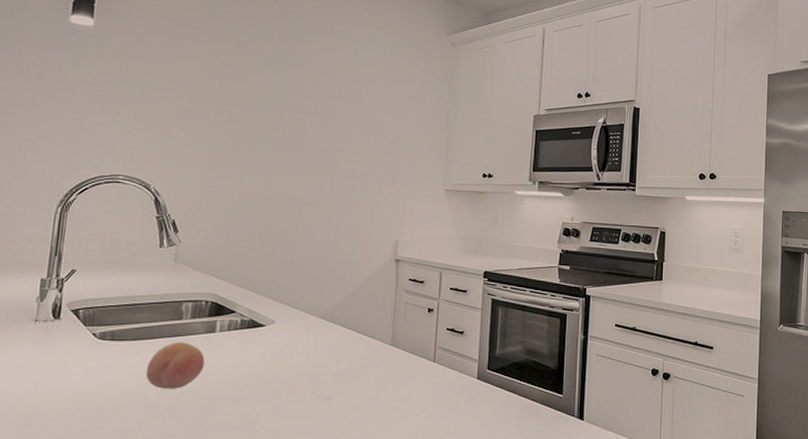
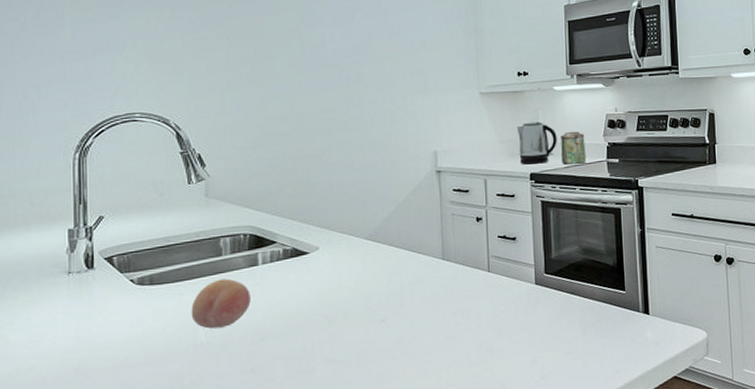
kettle: none [475,222,514,263] -> present [516,122,557,165]
canister: none [515,235,540,268] -> present [561,131,586,166]

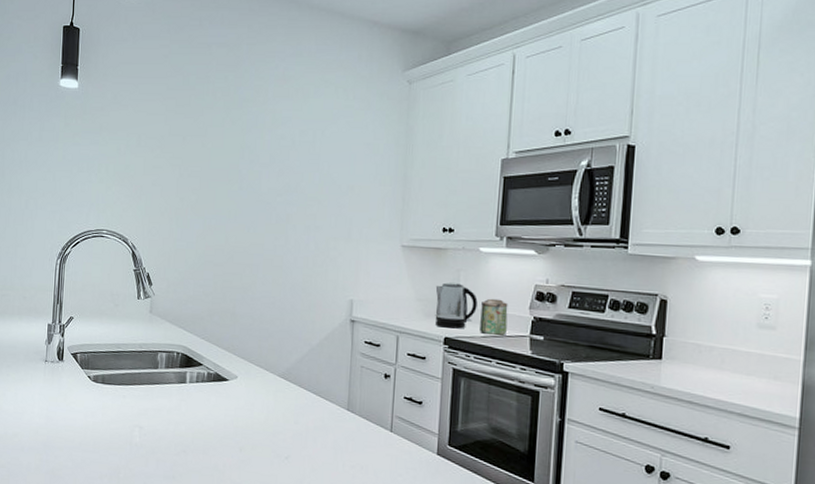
fruit: present [191,278,251,329] -> none [130,389,178,434]

